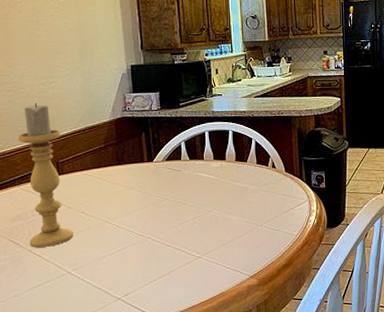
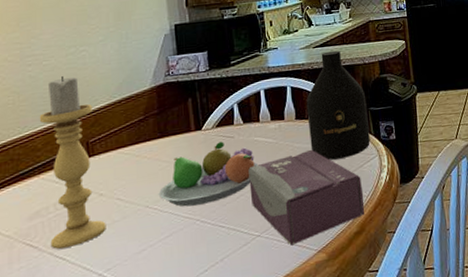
fruit bowl: none [116,174,201,226] -> present [158,141,257,207]
tissue box: none [193,189,293,269] -> present [248,149,364,246]
bottle: none [245,101,302,200] -> present [306,50,370,161]

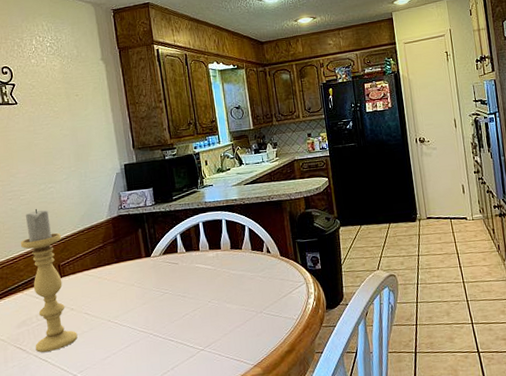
fruit bowl: present [158,141,257,207] -> none [118,267,199,322]
tissue box: present [248,149,364,246] -> none [191,276,294,360]
bottle: present [306,50,370,161] -> none [239,187,298,286]

